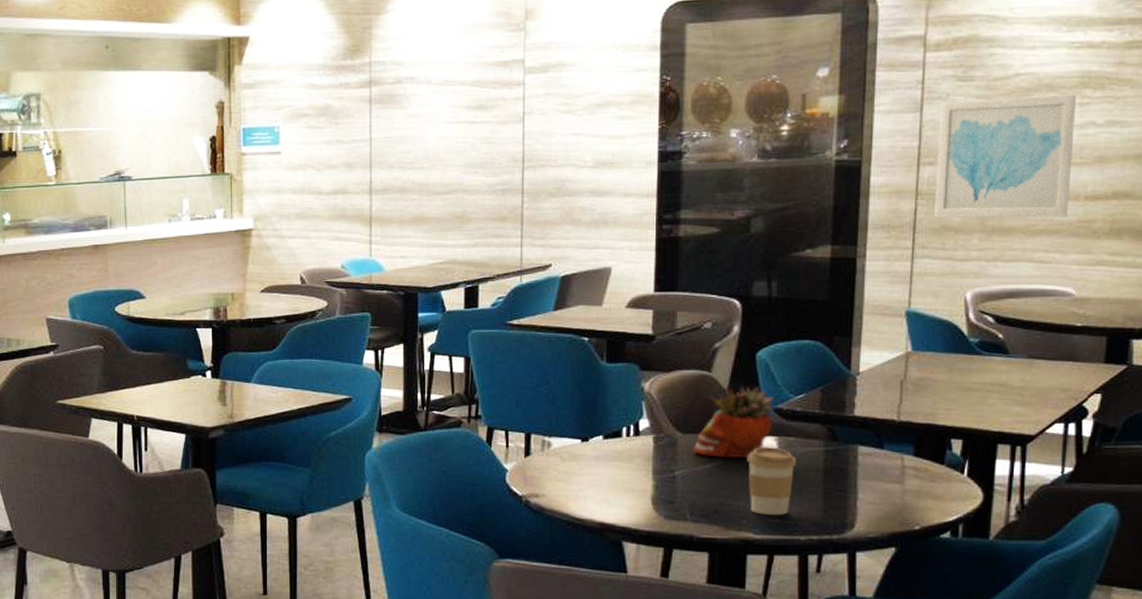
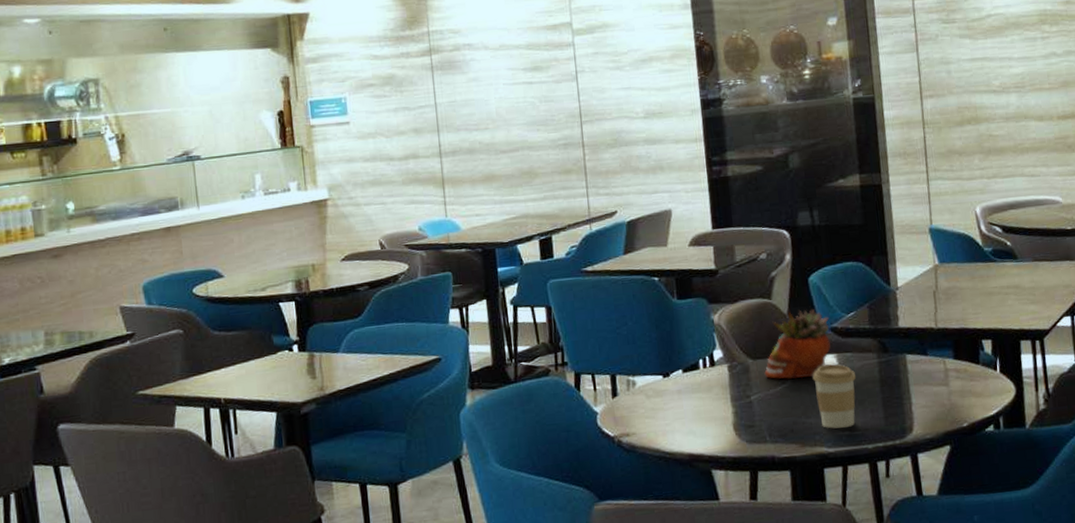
wall art: present [933,95,1076,218] -> none [932,31,1046,144]

